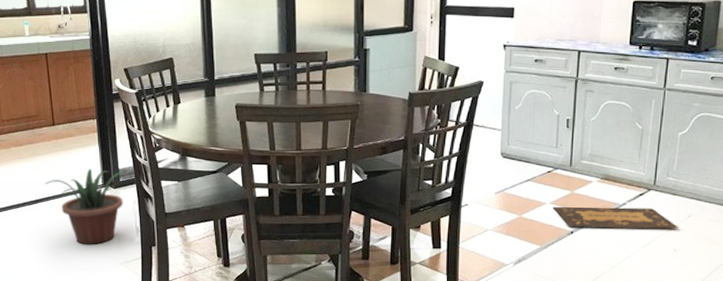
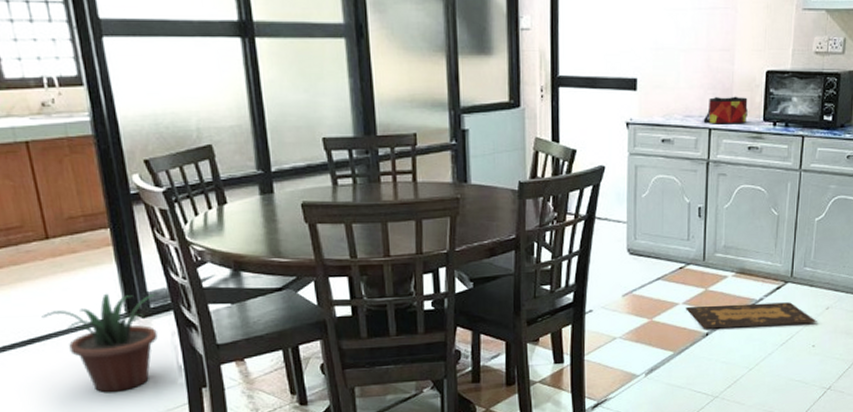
bag: none [573,23,615,47] -> present [703,96,748,124]

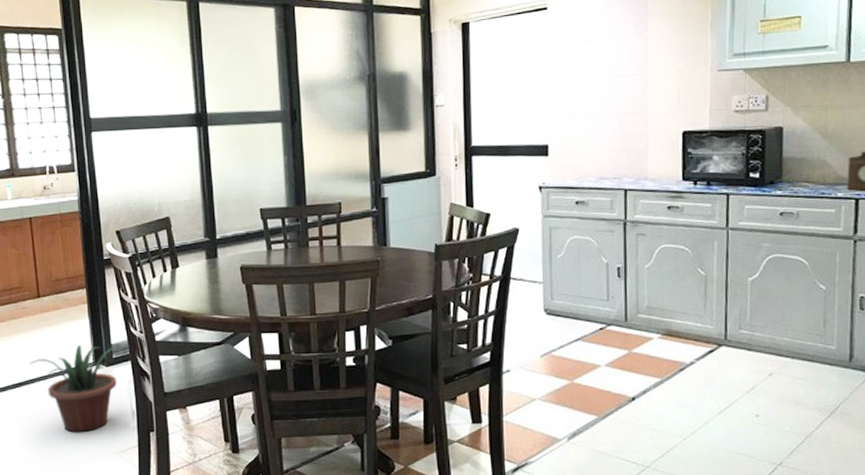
doormat: present [686,302,817,329] -> none [608,367,759,393]
bag: present [703,96,748,124] -> none [618,157,665,186]

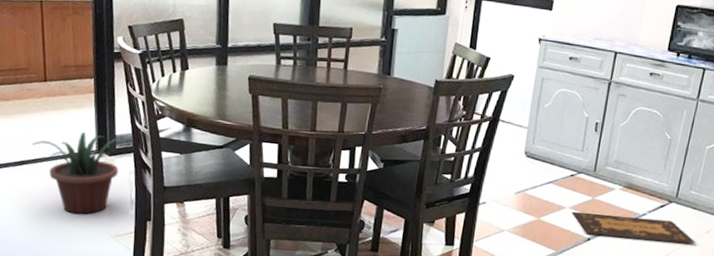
doormat: none [608,367,759,393] -> present [572,212,696,244]

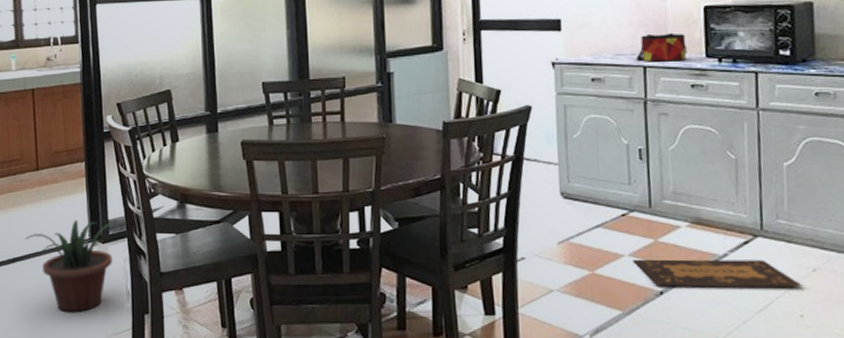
bag: none [610,24,655,52] -> present [636,33,687,62]

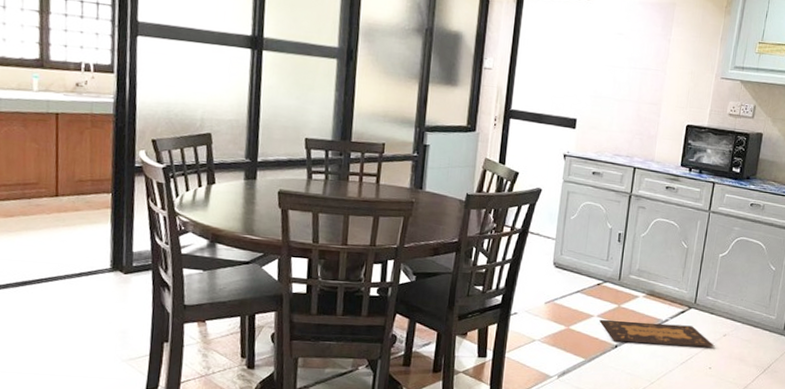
potted plant: present [25,219,115,313] -> none [37,249,140,338]
bag: present [636,33,687,62] -> none [629,141,669,167]

